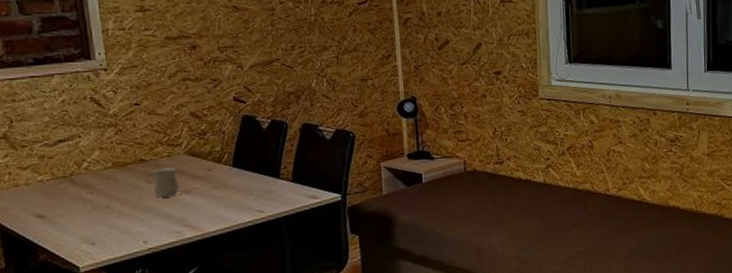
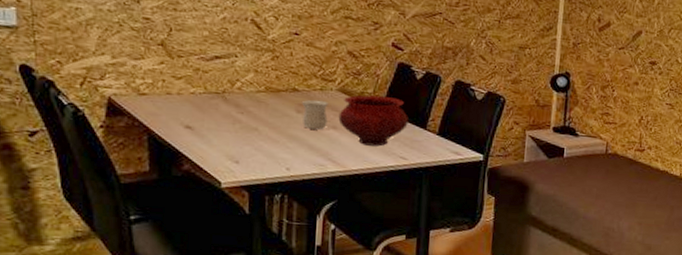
bowl: none [189,151,261,205] -> present [338,95,409,147]

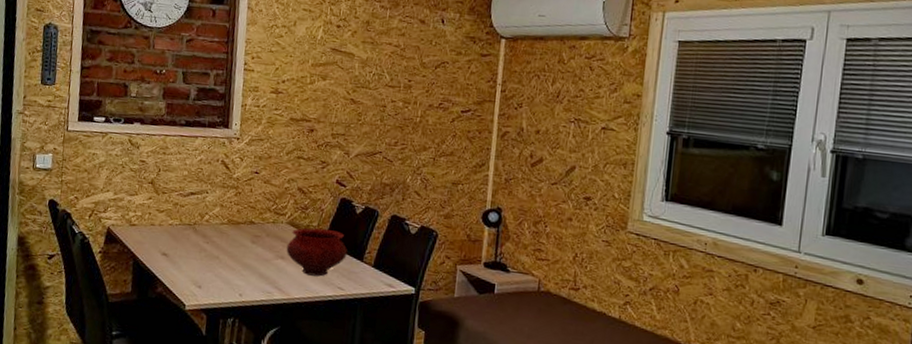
mug: present [301,99,329,130] -> none [256,231,279,260]

